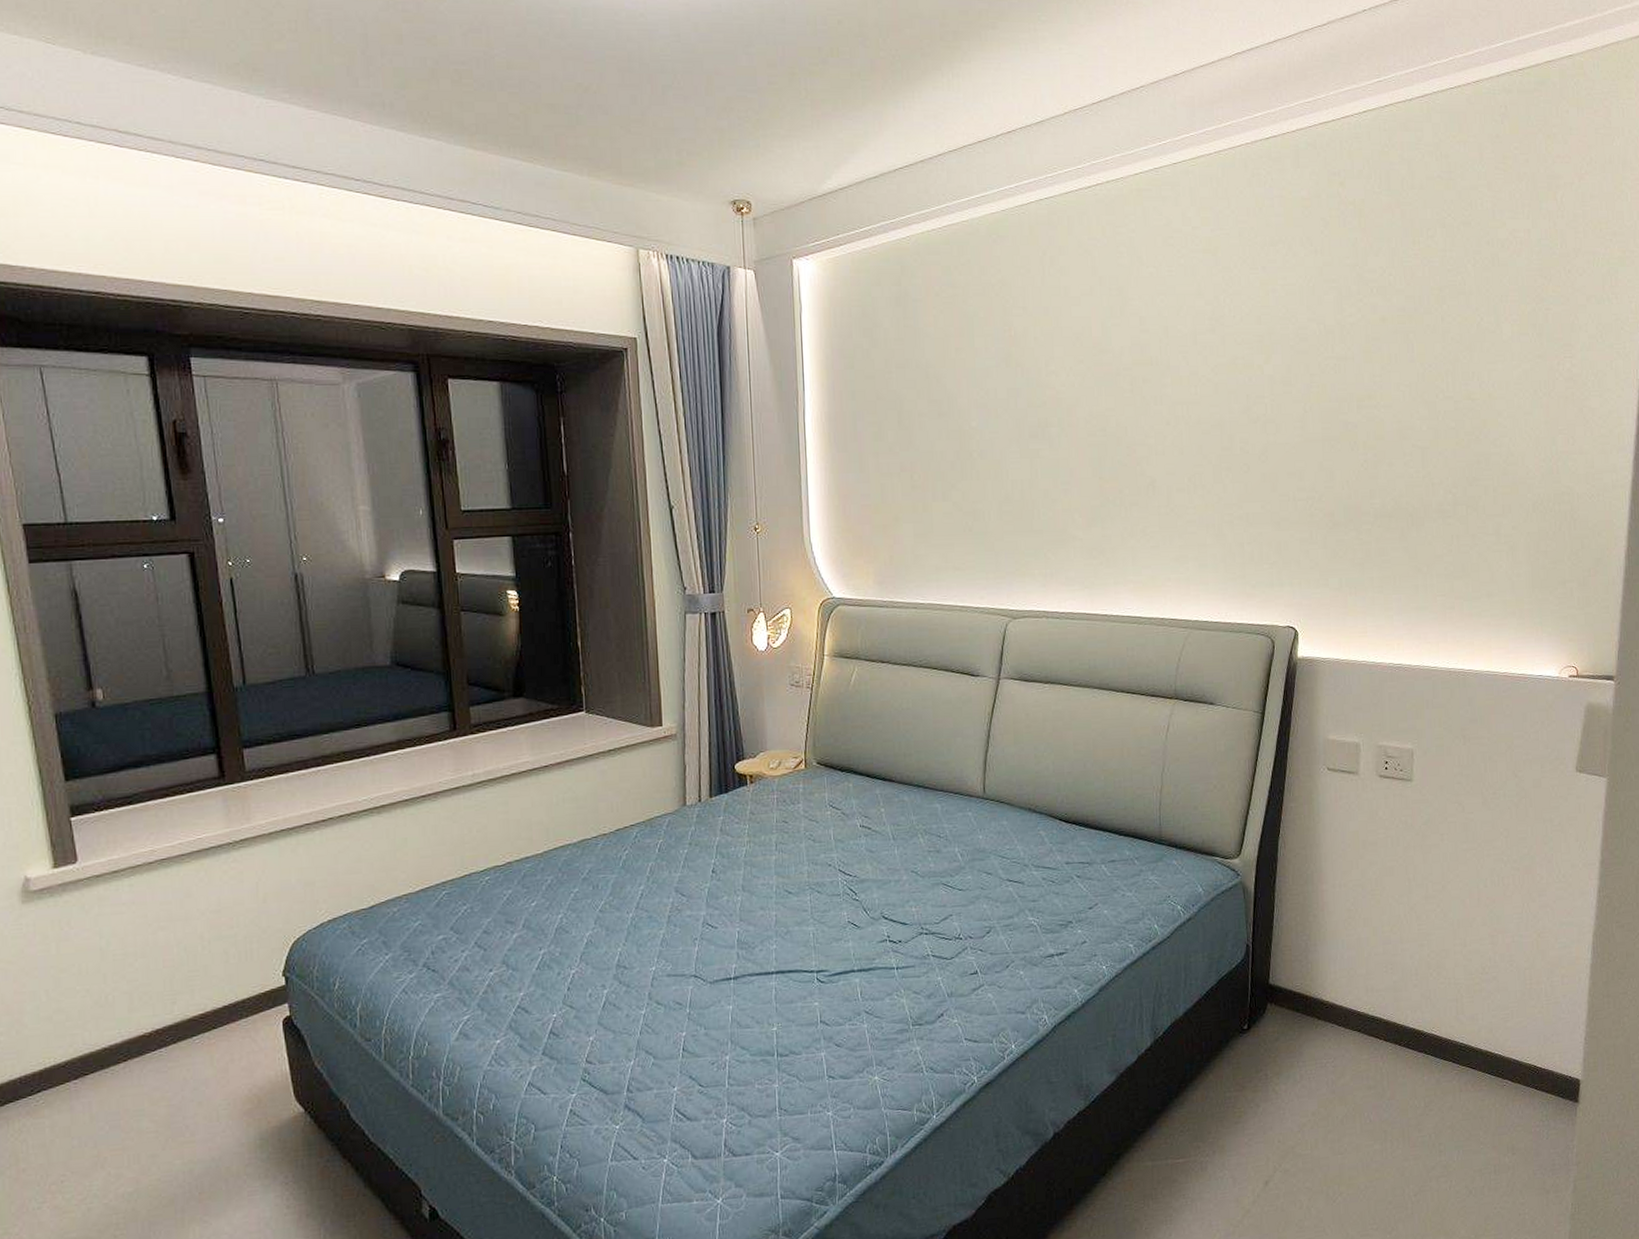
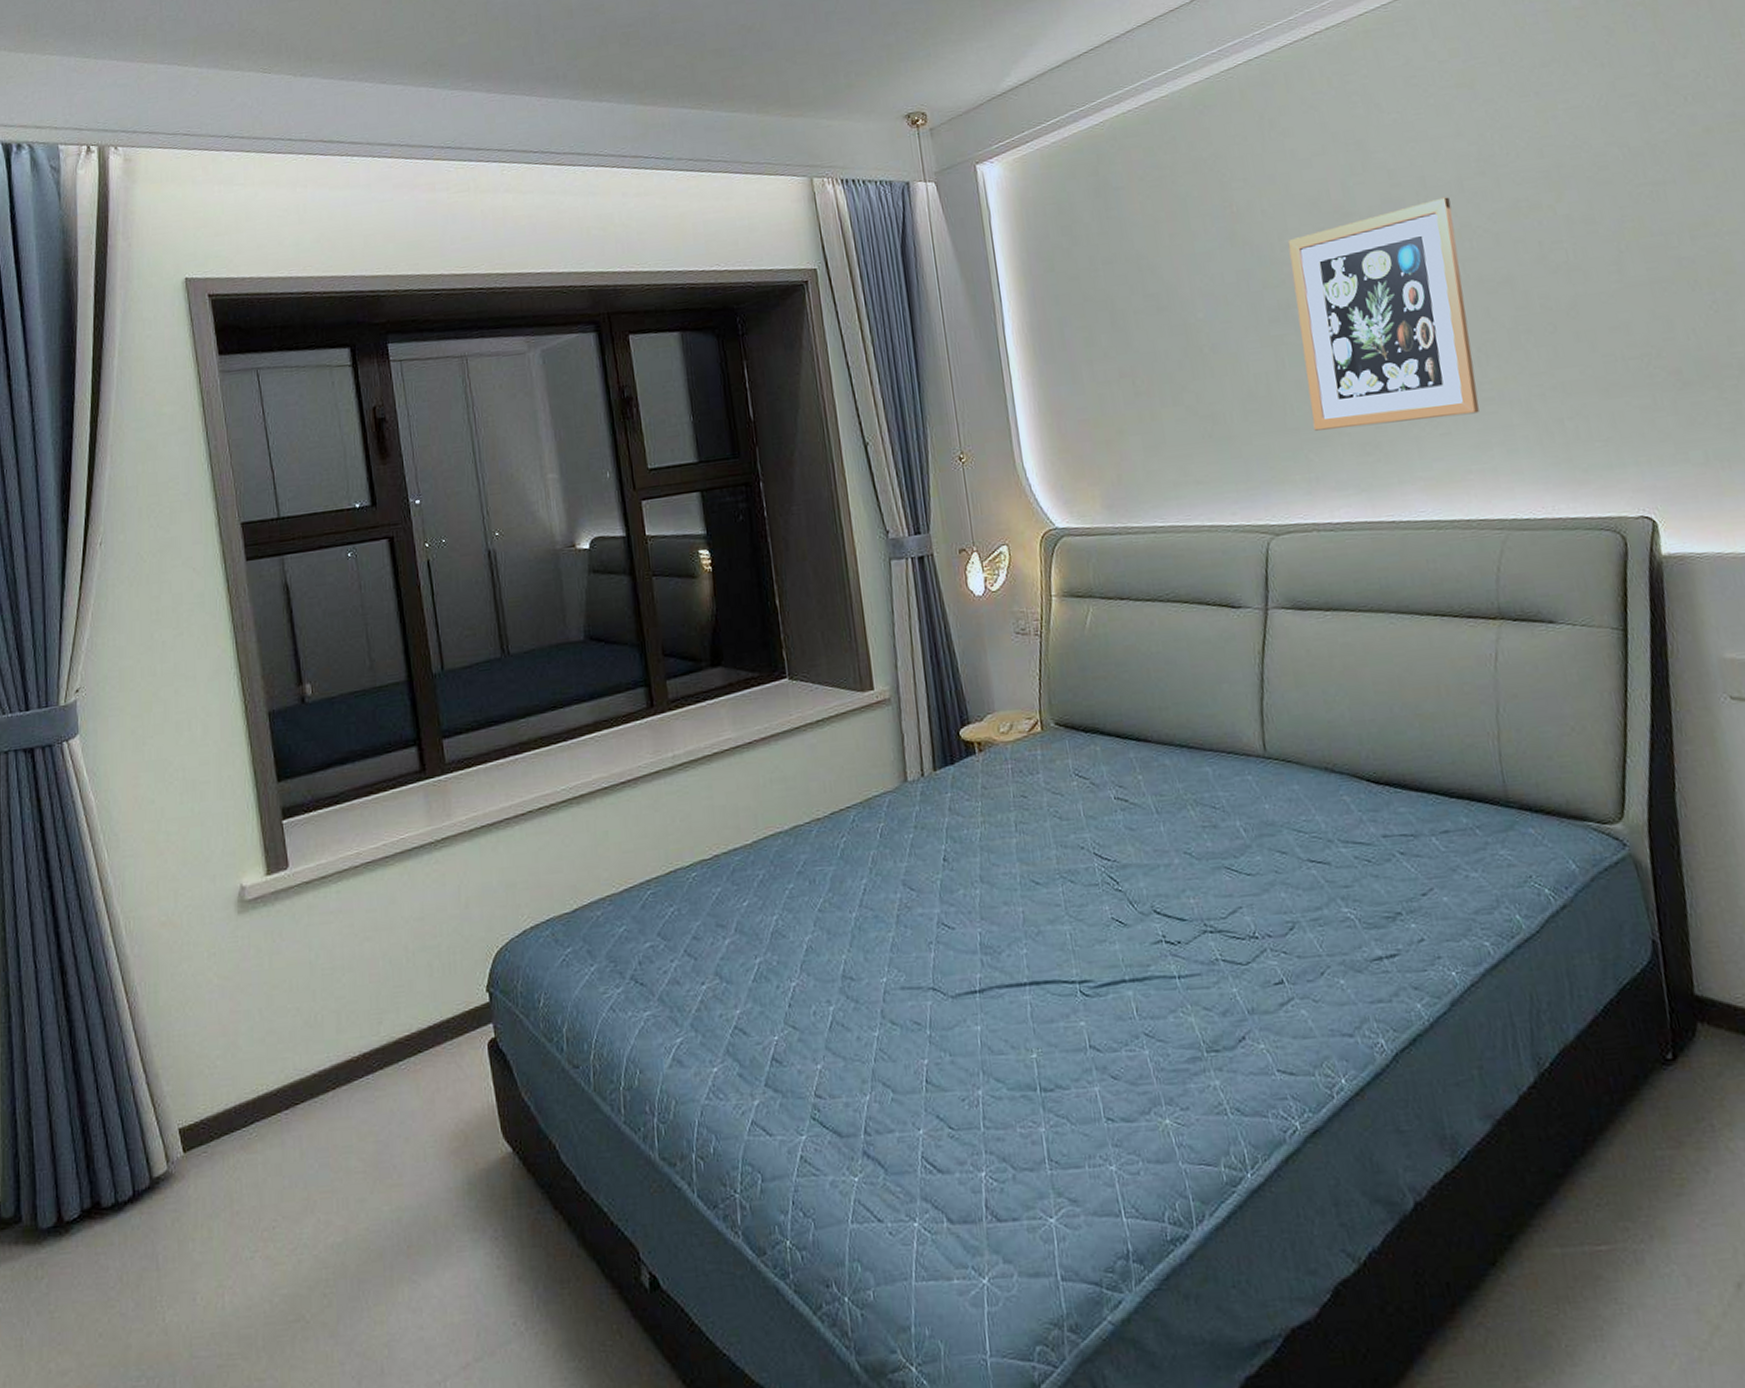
wall art: none [1052,347,1185,534] -> present [1287,197,1480,431]

